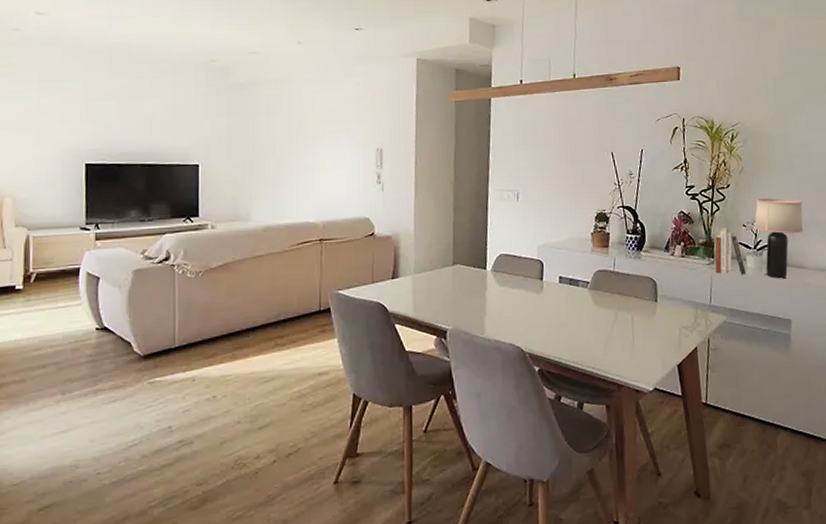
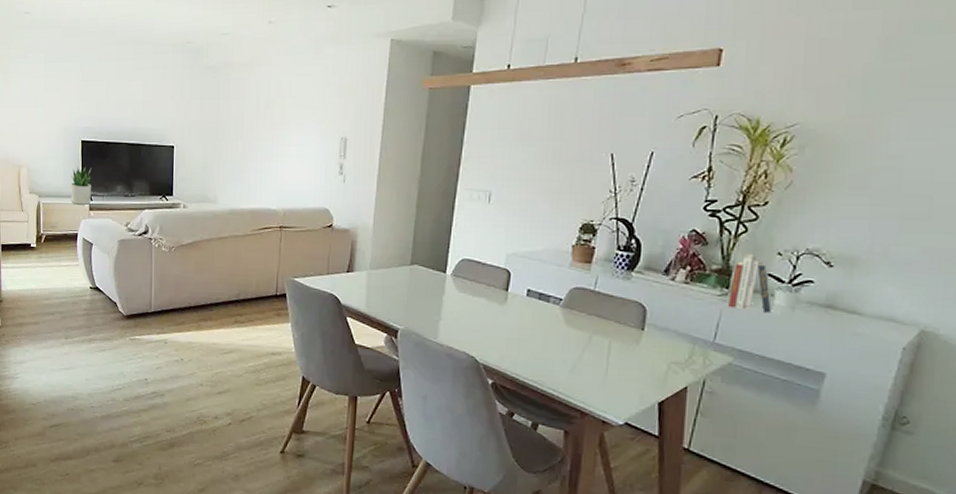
planter: none [71,192,98,235] -> present [71,166,92,205]
table lamp: present [753,197,804,279] -> none [793,221,876,324]

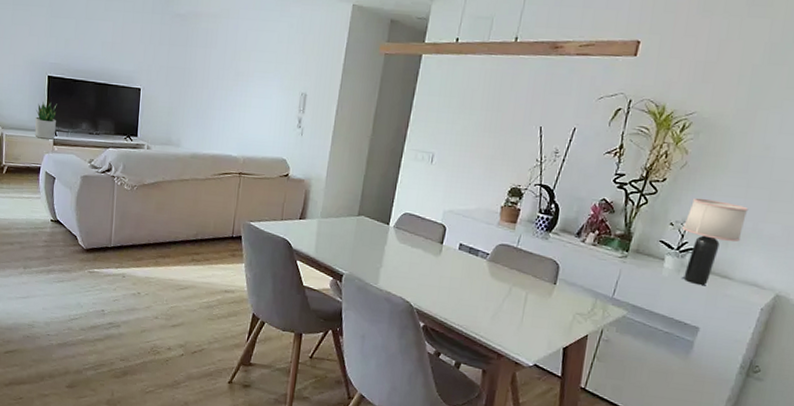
books: present [727,253,772,313] -> none [626,221,662,275]
table lamp: none [793,221,876,324] -> present [680,197,749,286]

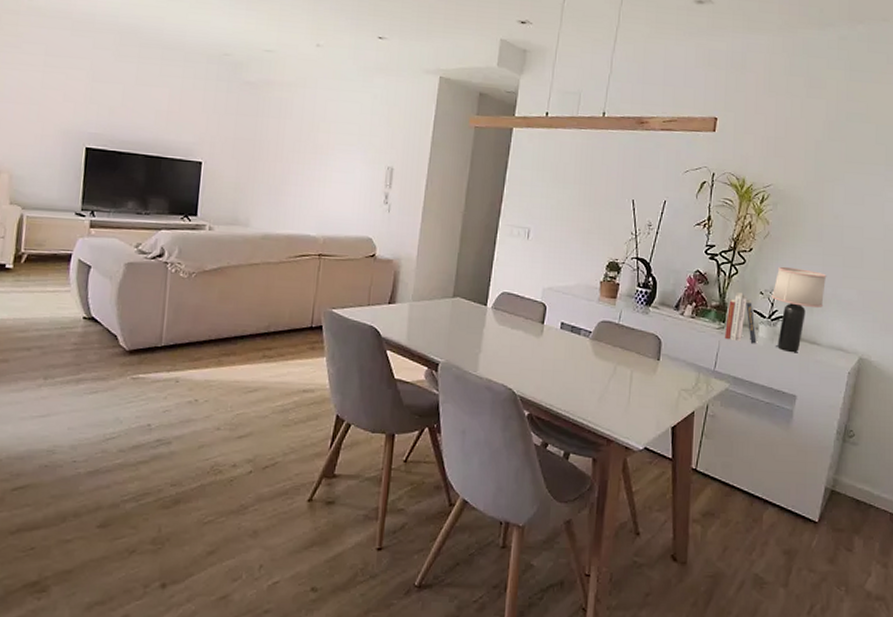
planter: present [35,102,57,140] -> none [66,177,97,221]
books: none [626,221,662,275] -> present [724,291,757,344]

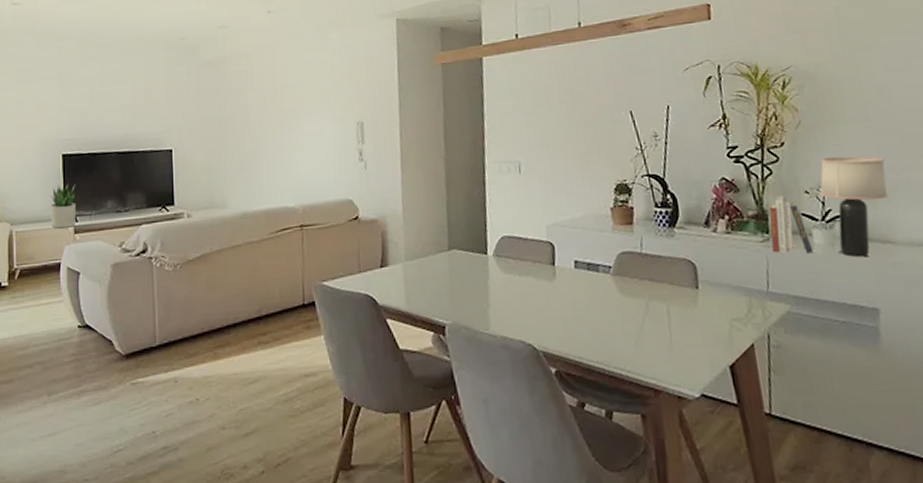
planter: none [66,177,97,221] -> present [51,183,76,229]

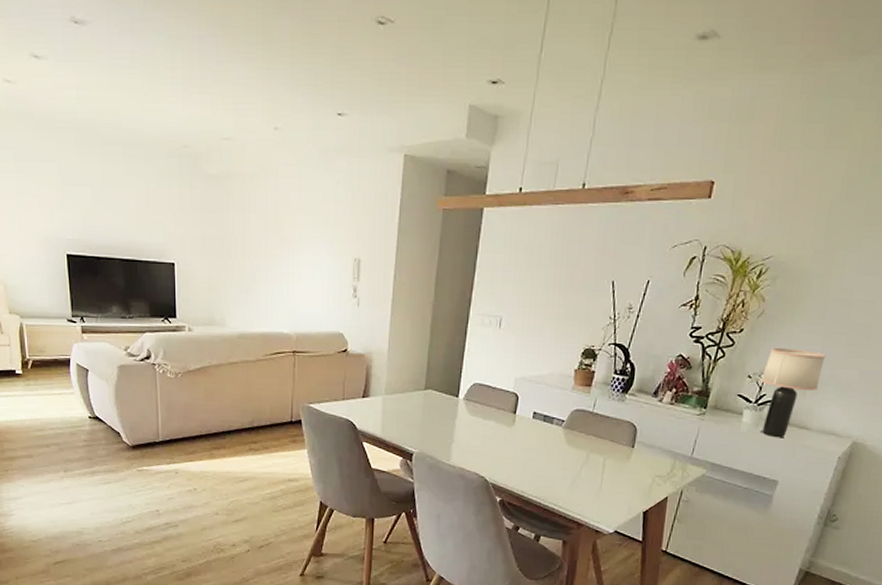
planter: present [51,183,76,229] -> none [58,284,83,327]
books: present [769,195,814,254] -> none [704,376,741,430]

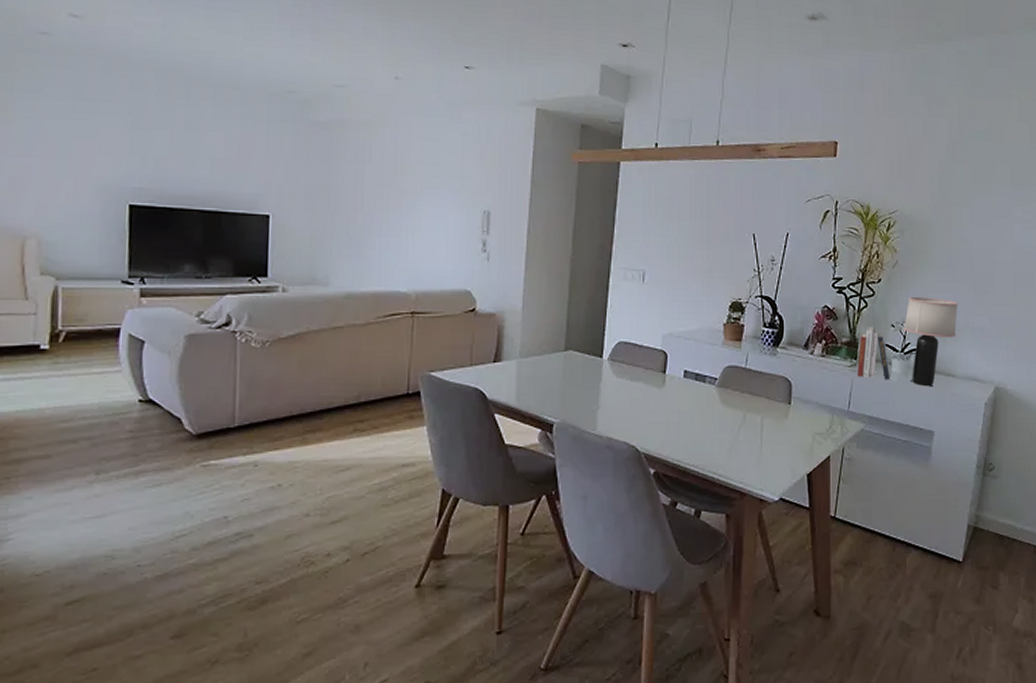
books: none [704,376,741,430] -> present [856,326,890,380]

